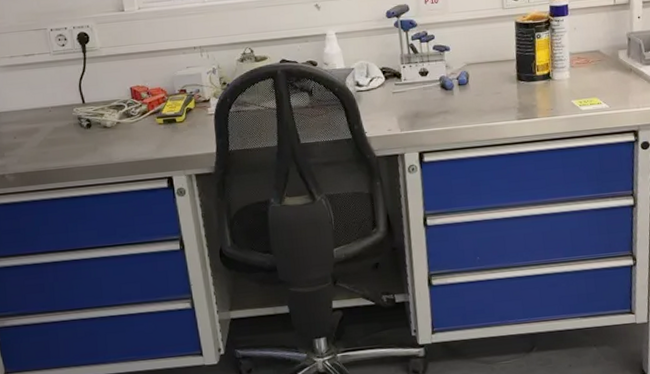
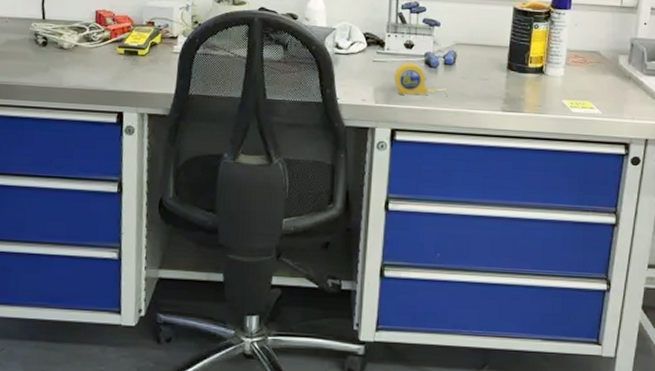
tape measure: none [414,87,465,119] -> present [394,61,447,96]

